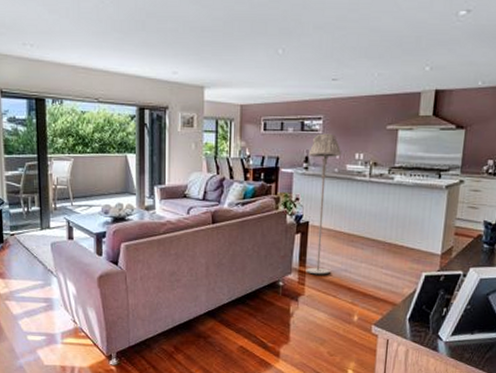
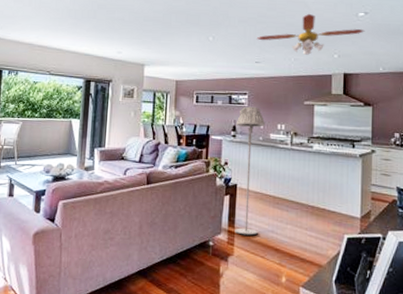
ceiling fan: none [334,14,465,68] -> present [256,13,365,55]

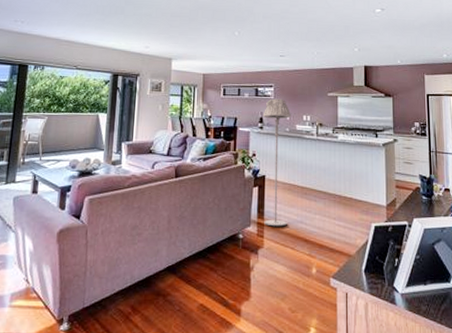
ceiling fan: present [256,13,365,55] -> none [280,9,383,49]

